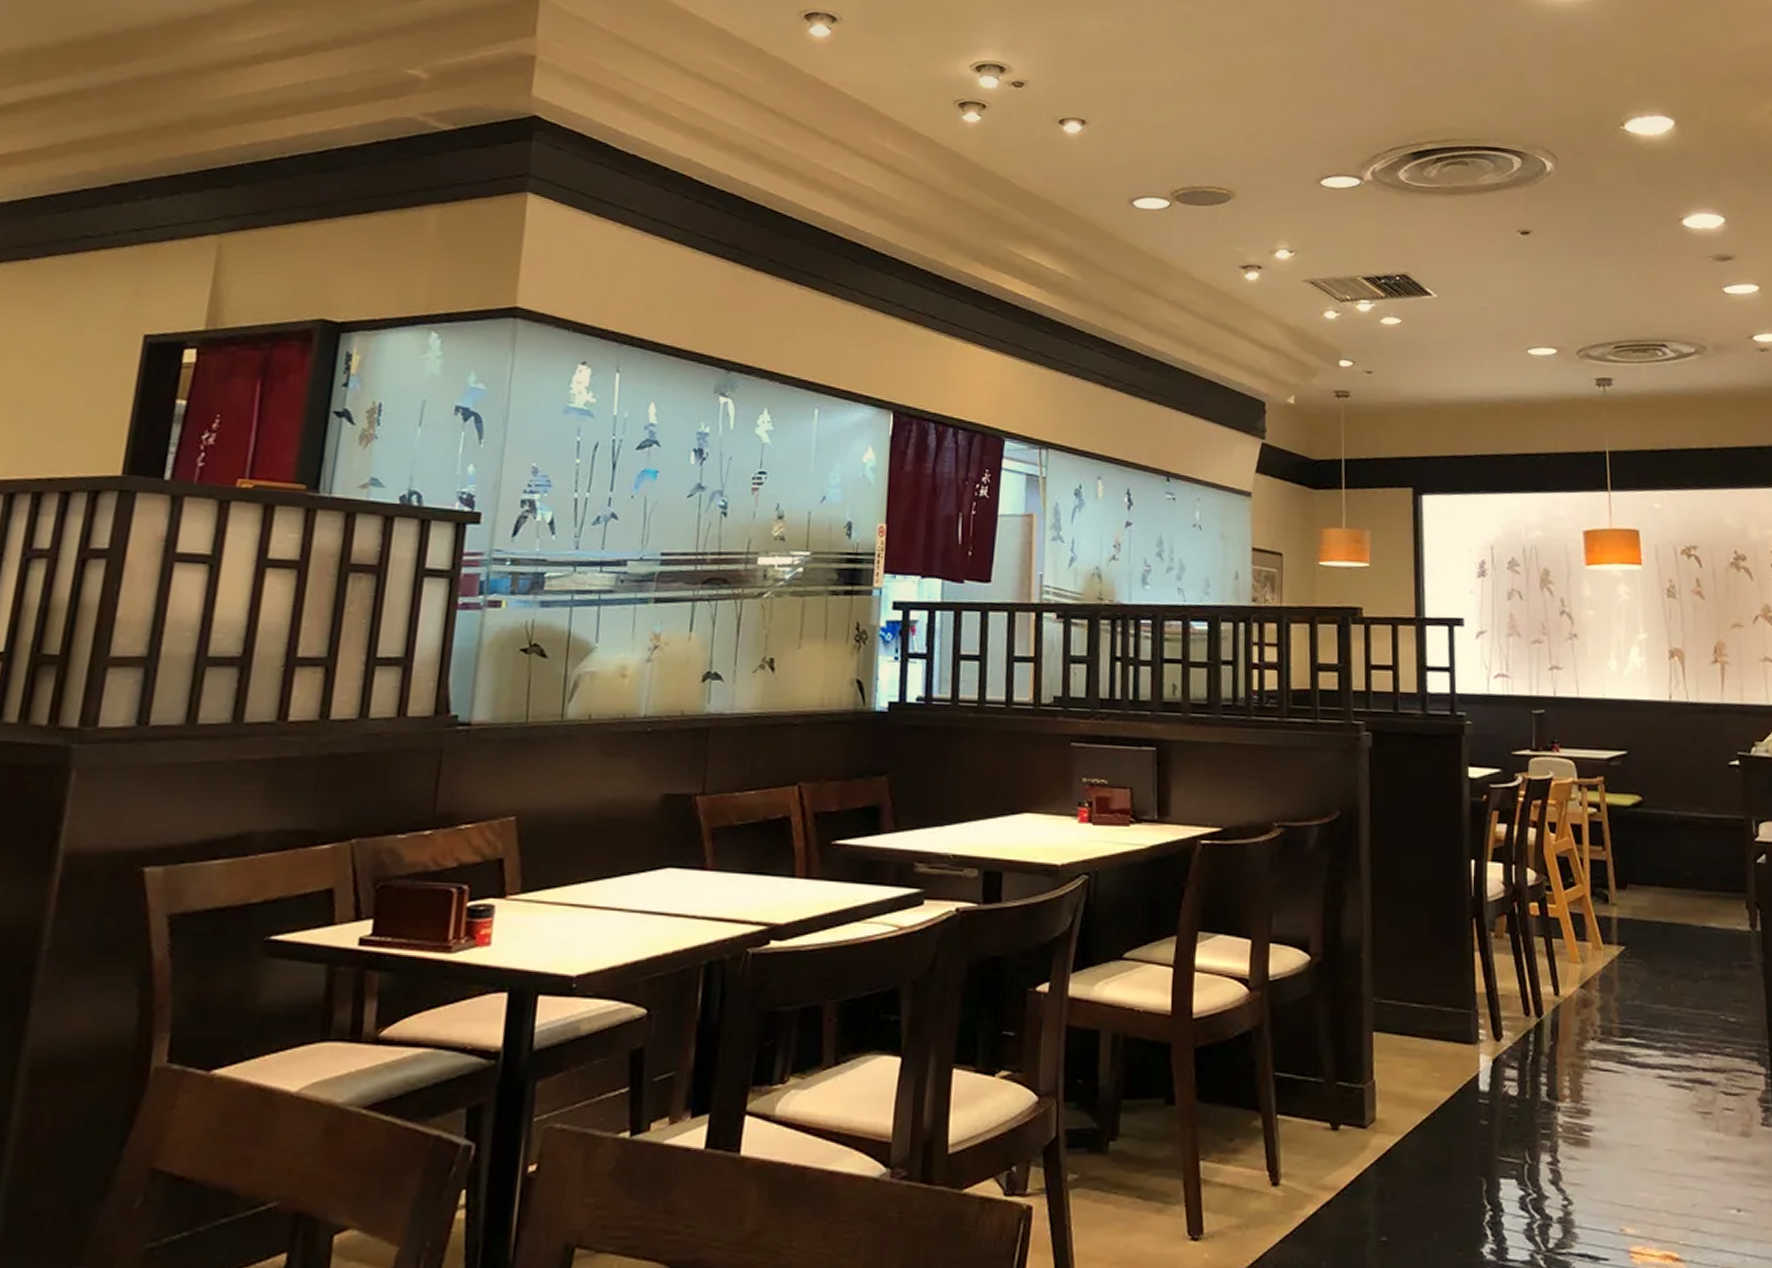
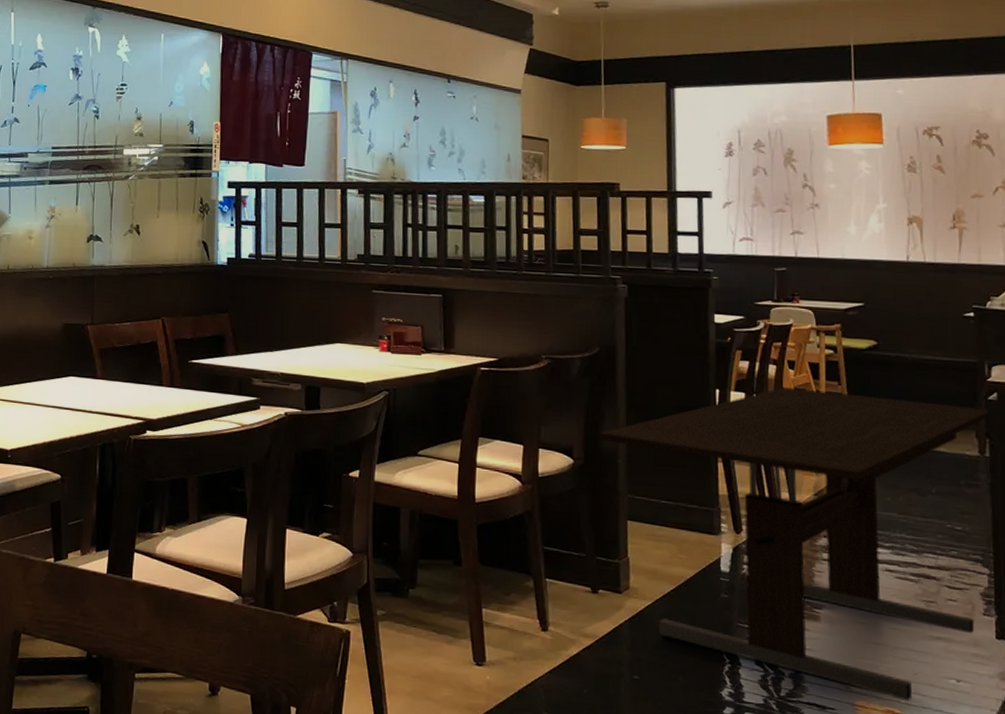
dining table: none [1339,855,1759,1242] -> present [598,387,990,701]

